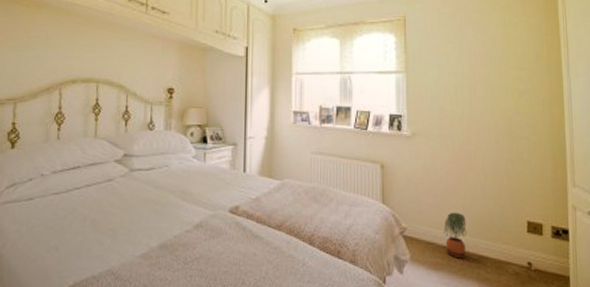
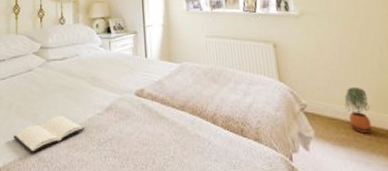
book: none [87,232,170,271] -> present [14,116,85,153]

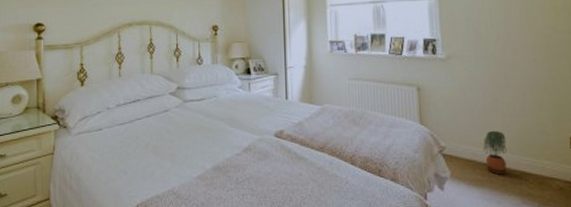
book: present [14,116,85,153] -> none [151,156,223,191]

